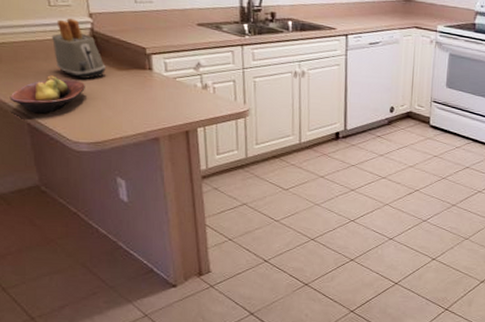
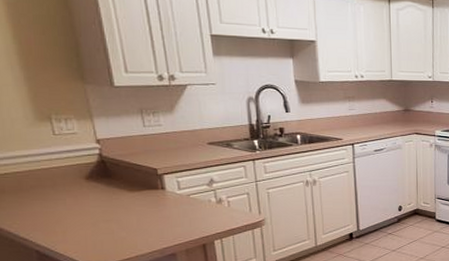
fruit bowl: present [9,75,85,114] -> none [15,202,96,240]
toaster: present [51,18,106,79] -> none [57,146,117,203]

